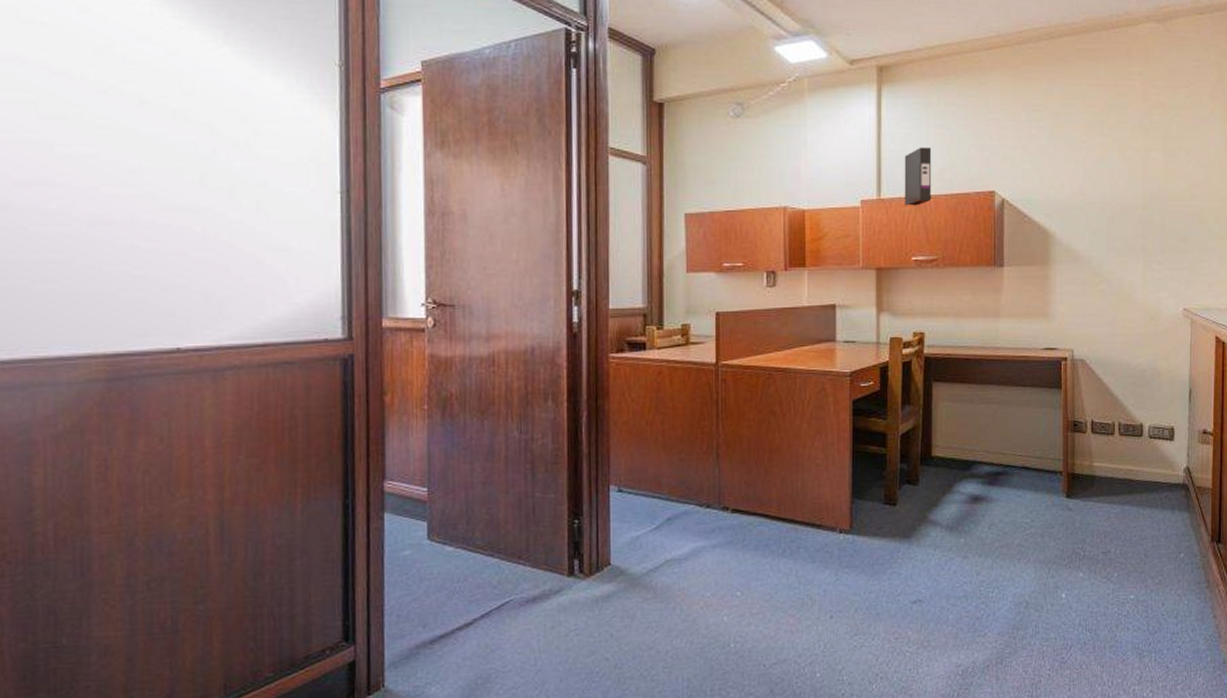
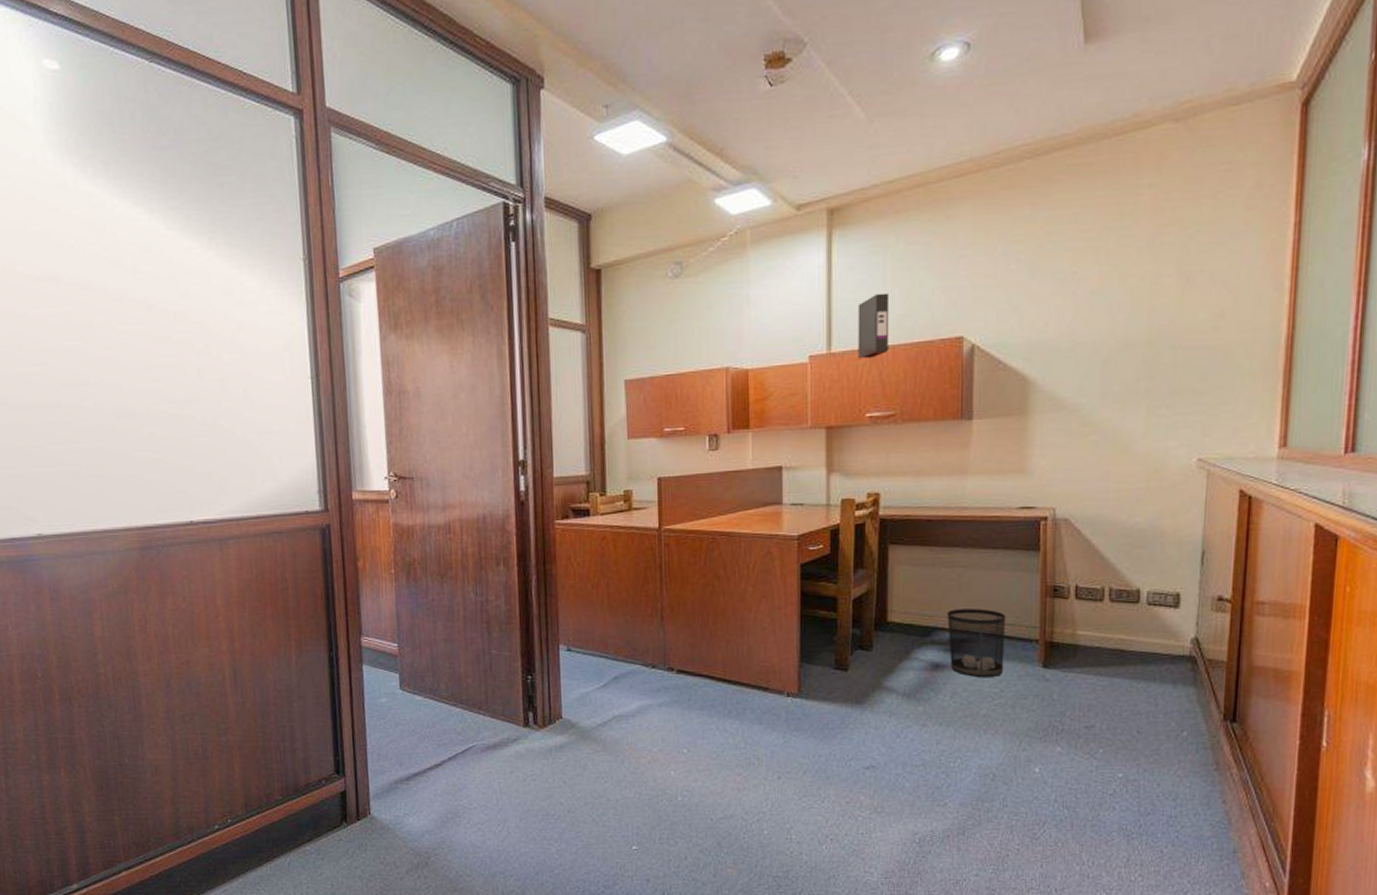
waste bin: none [984,443,1035,508] -> present [947,608,1007,677]

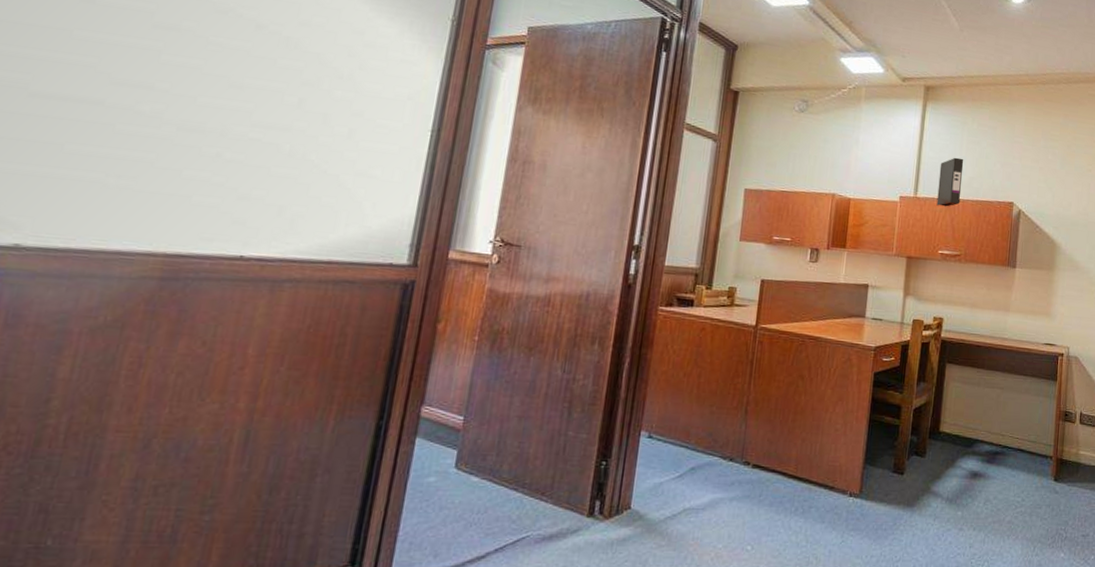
waste bin: present [947,608,1007,677] -> none [985,425,1030,487]

